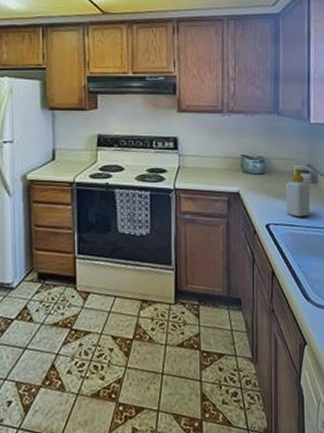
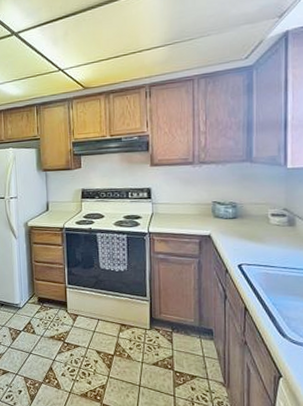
soap bottle: present [285,168,310,217] -> none [259,212,287,259]

